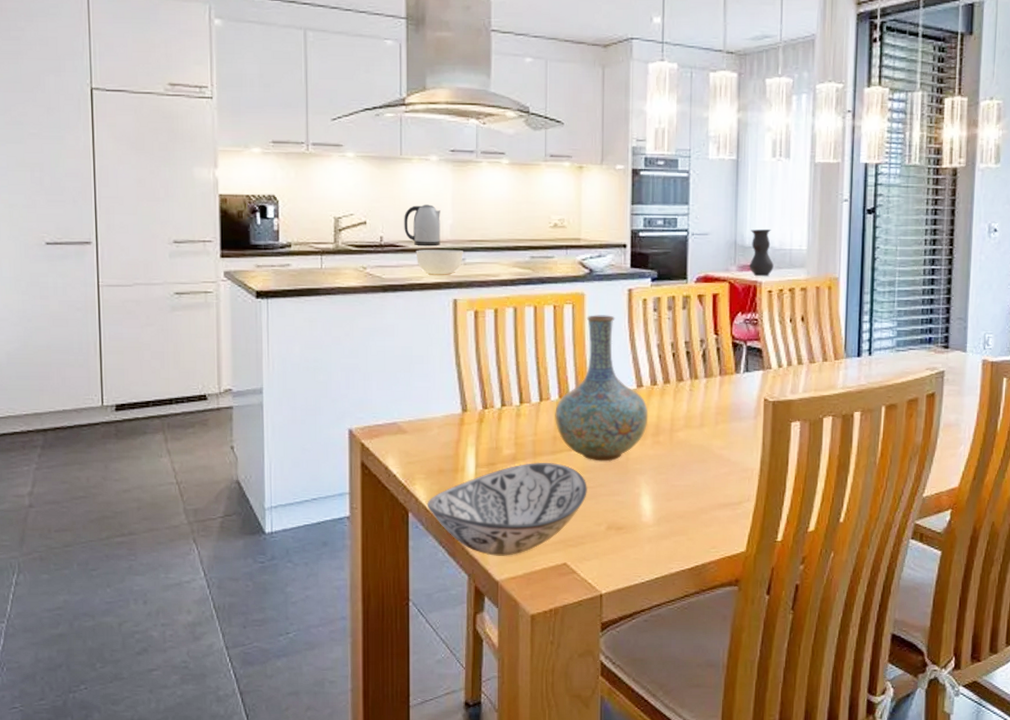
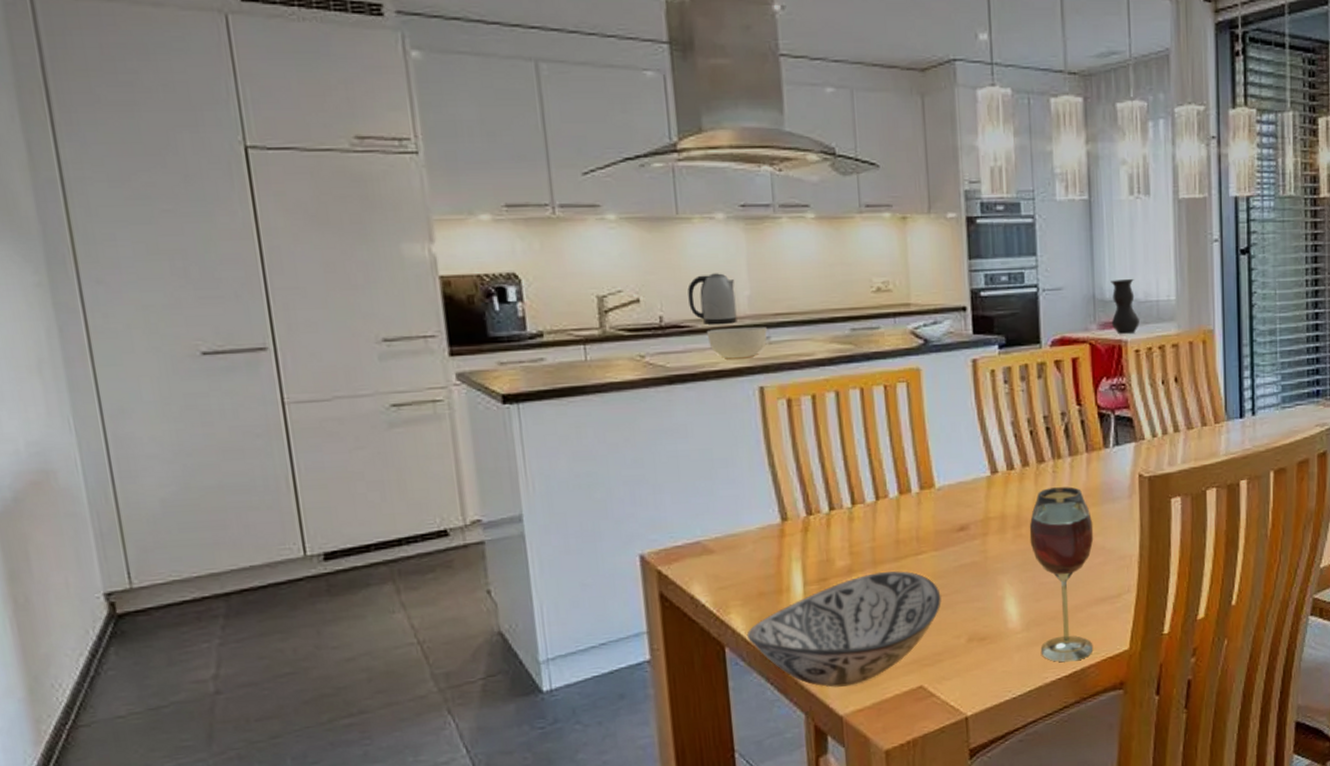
vase: present [555,315,649,462] -> none [895,392,1007,564]
wineglass: none [666,404,722,557] -> present [1029,486,1094,663]

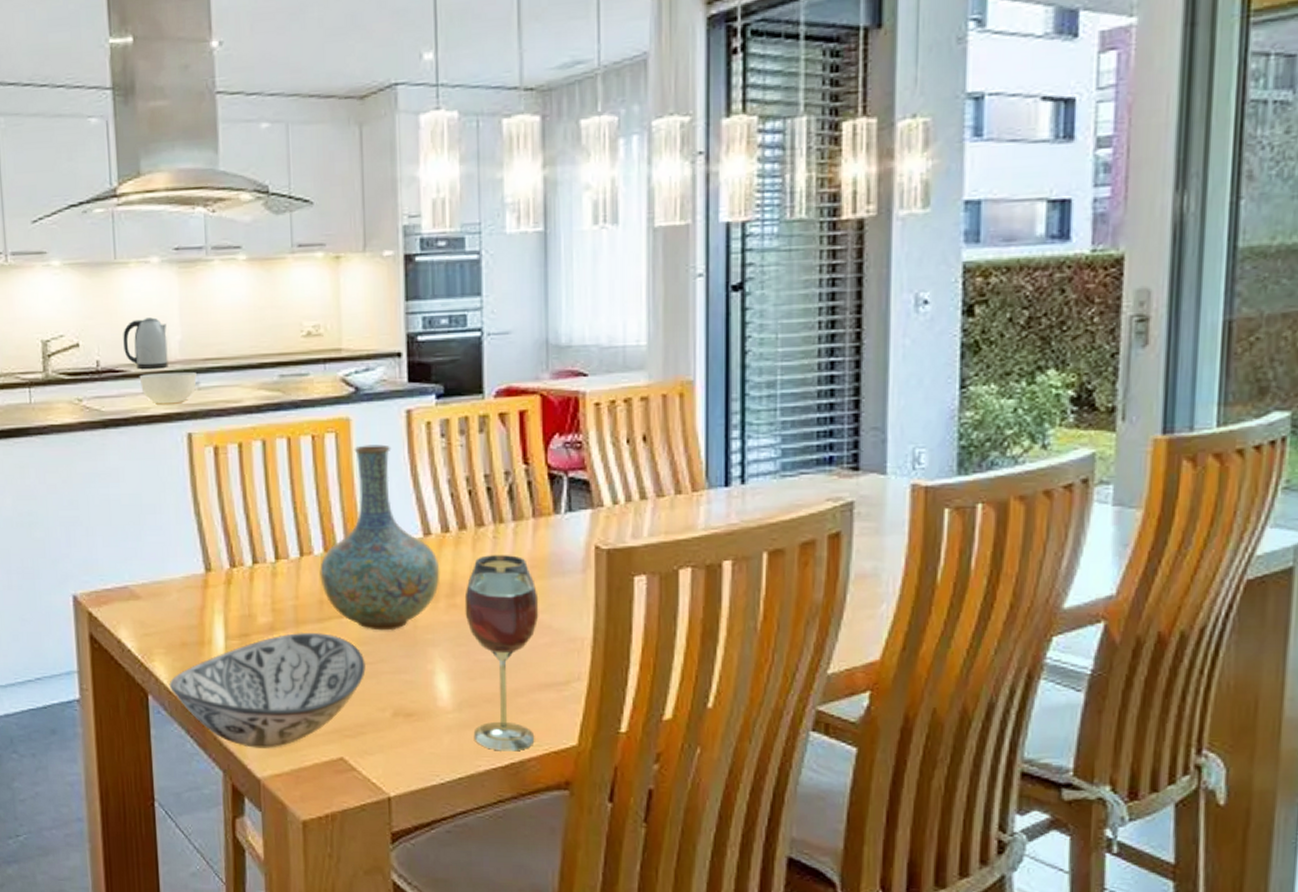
vase: none [895,392,1007,564] -> present [320,444,440,631]
vase: present [1111,278,1139,335] -> none [566,320,601,386]

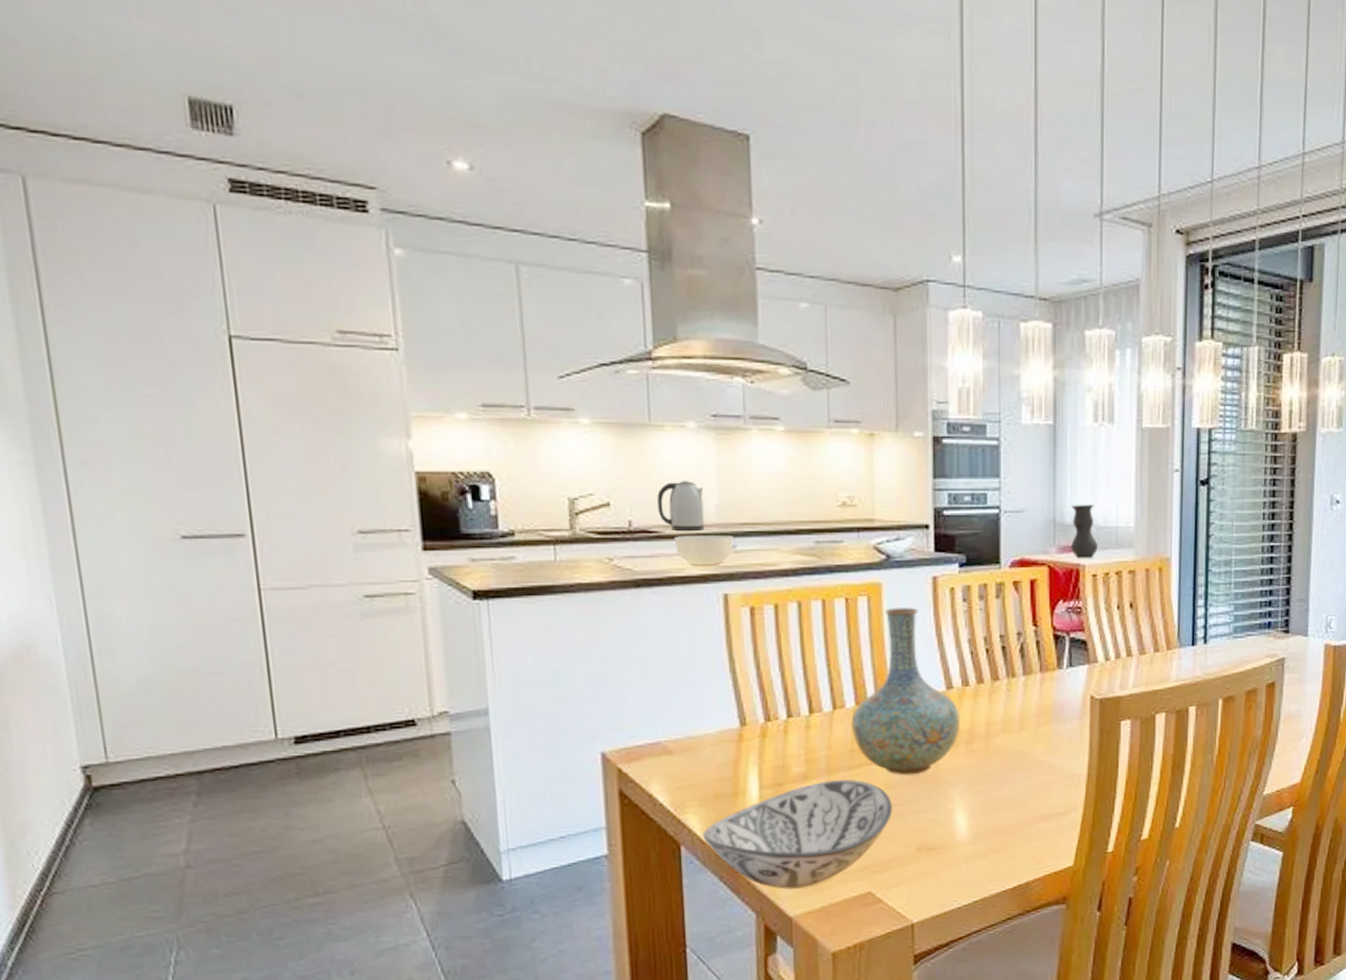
wineglass: present [464,555,539,752] -> none [981,705,1044,875]
vase: none [566,320,601,386] -> present [1070,504,1098,559]

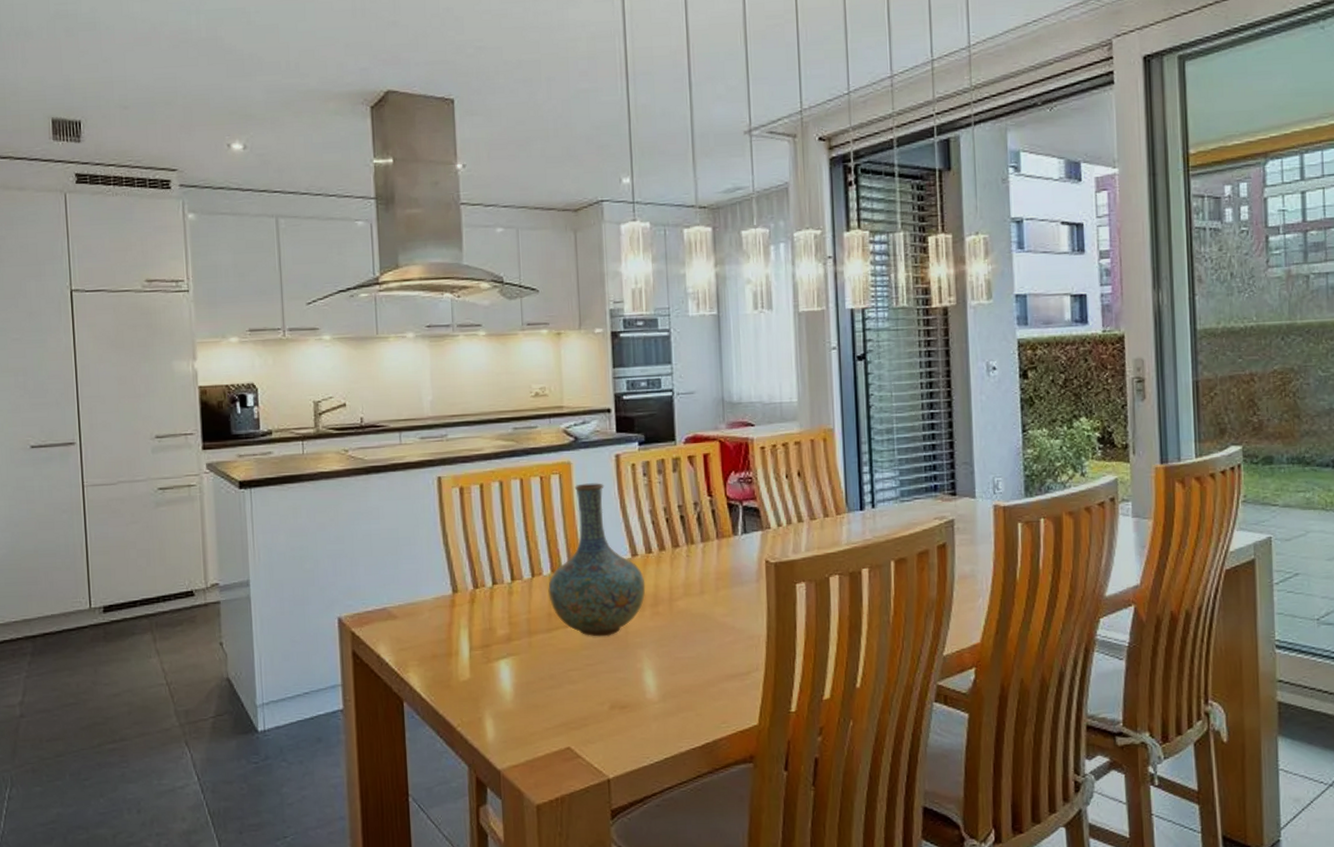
kettle: present [657,481,705,530] -> none [383,382,421,424]
bowl: present [674,534,733,567] -> none [397,425,445,455]
decorative bowl: present [702,779,893,889] -> none [421,641,587,744]
vase: present [1070,504,1098,559] -> none [738,383,764,434]

